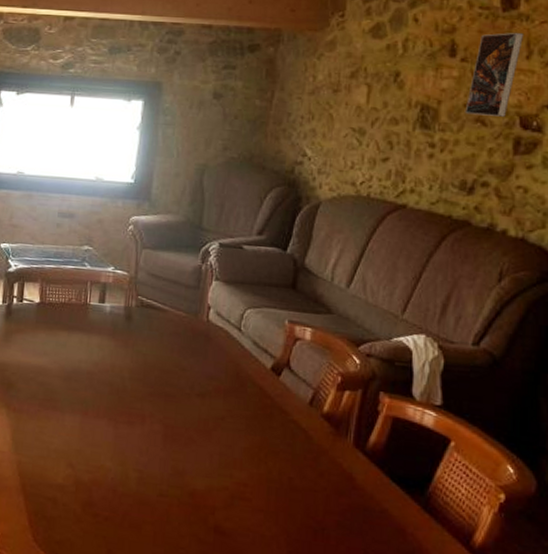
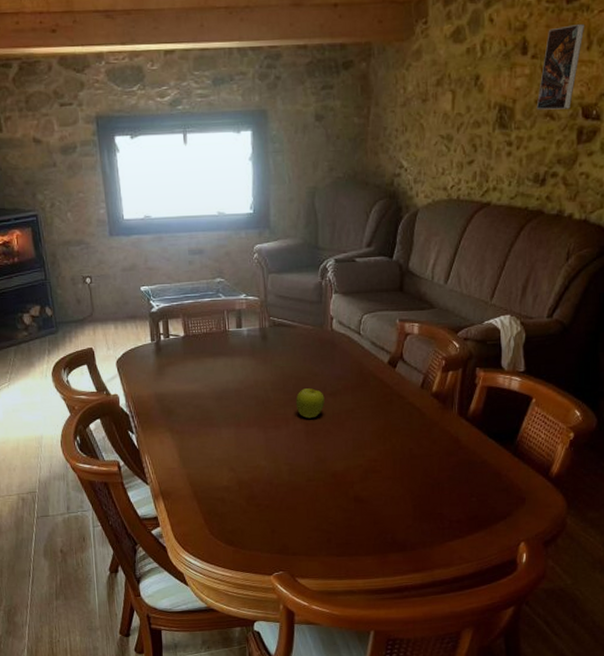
fruit: none [155,383,191,420] -> present [295,388,325,419]

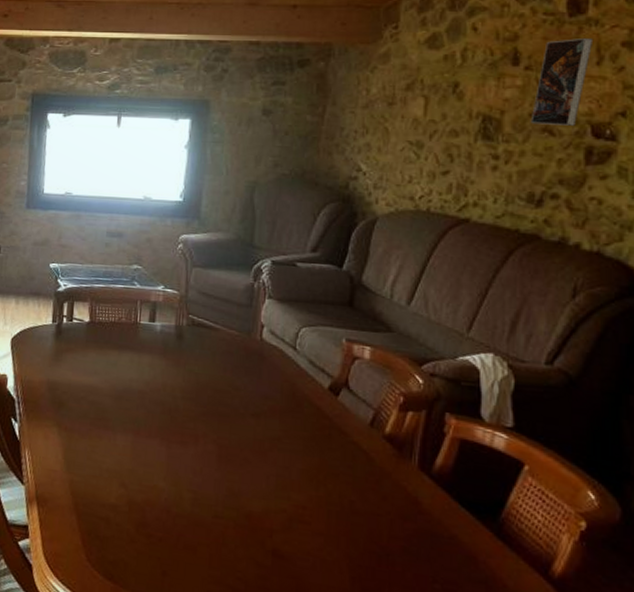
fruit: present [295,388,325,419] -> none [209,403,245,440]

